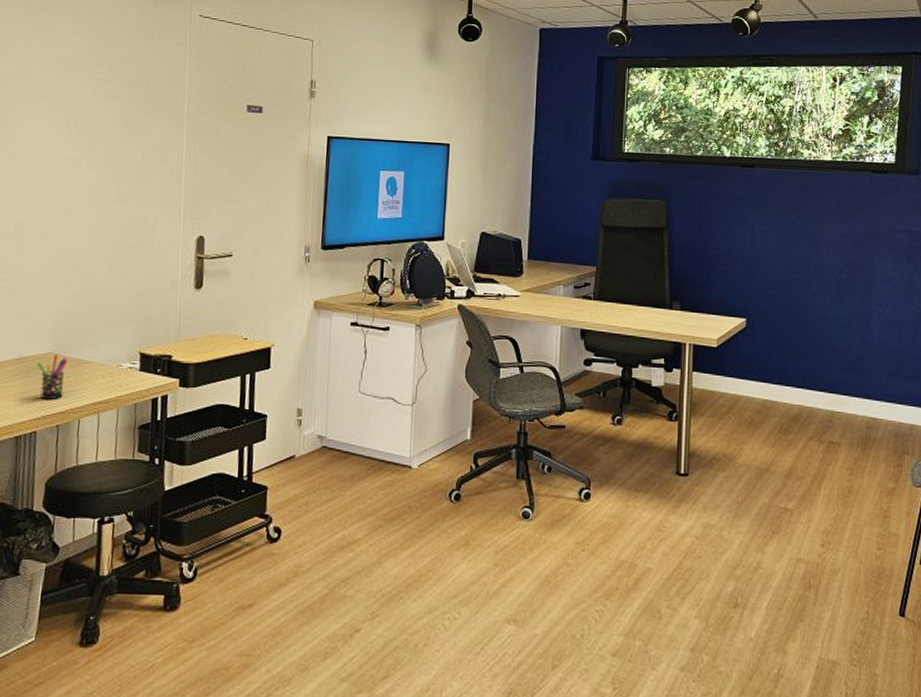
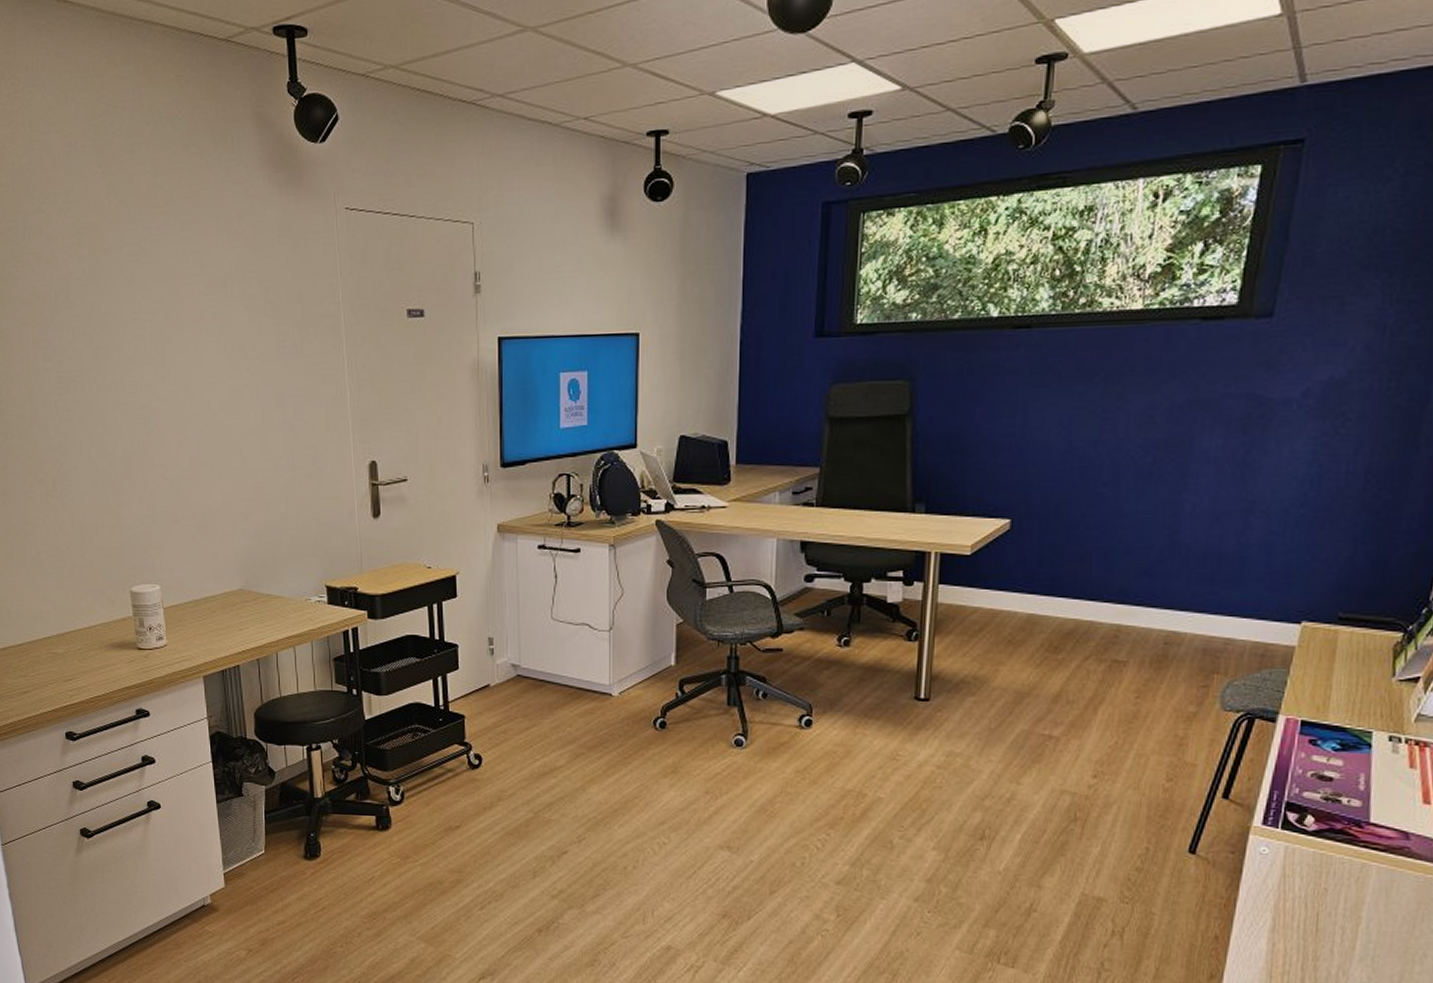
pen holder: present [37,354,68,399] -> none [231,590,259,634]

